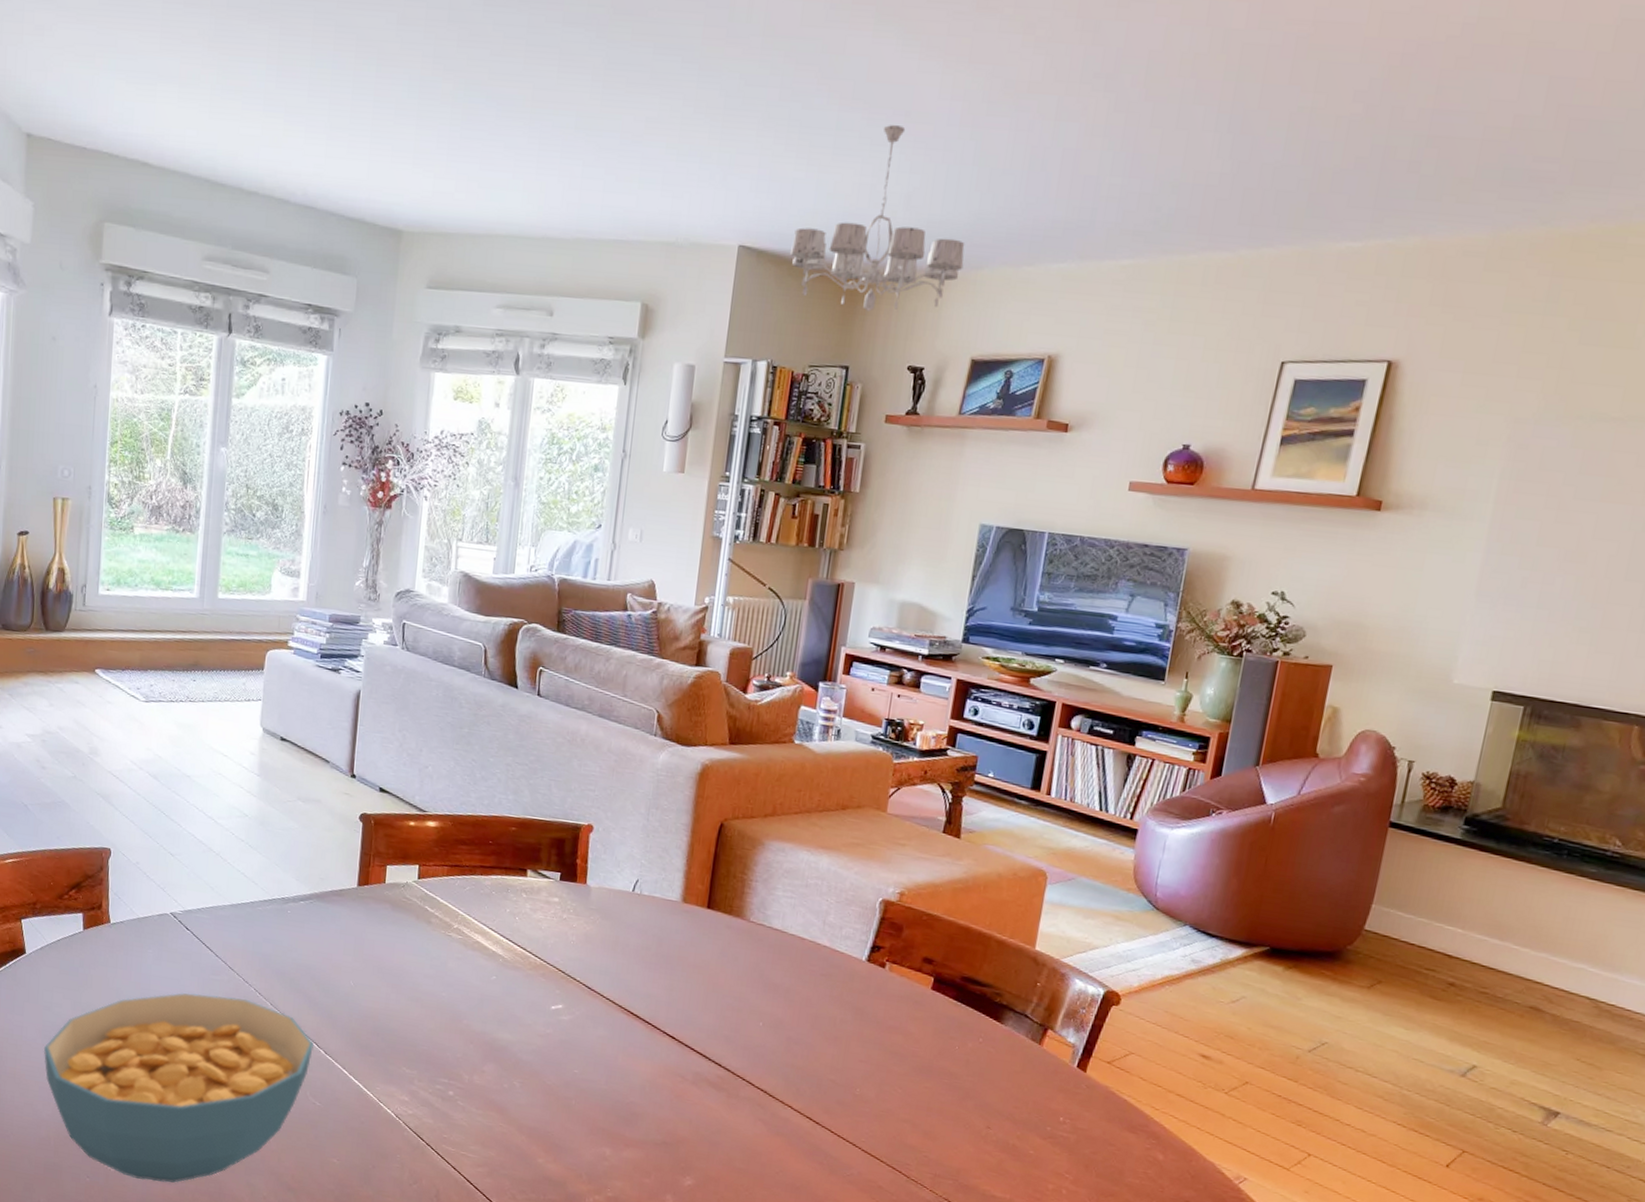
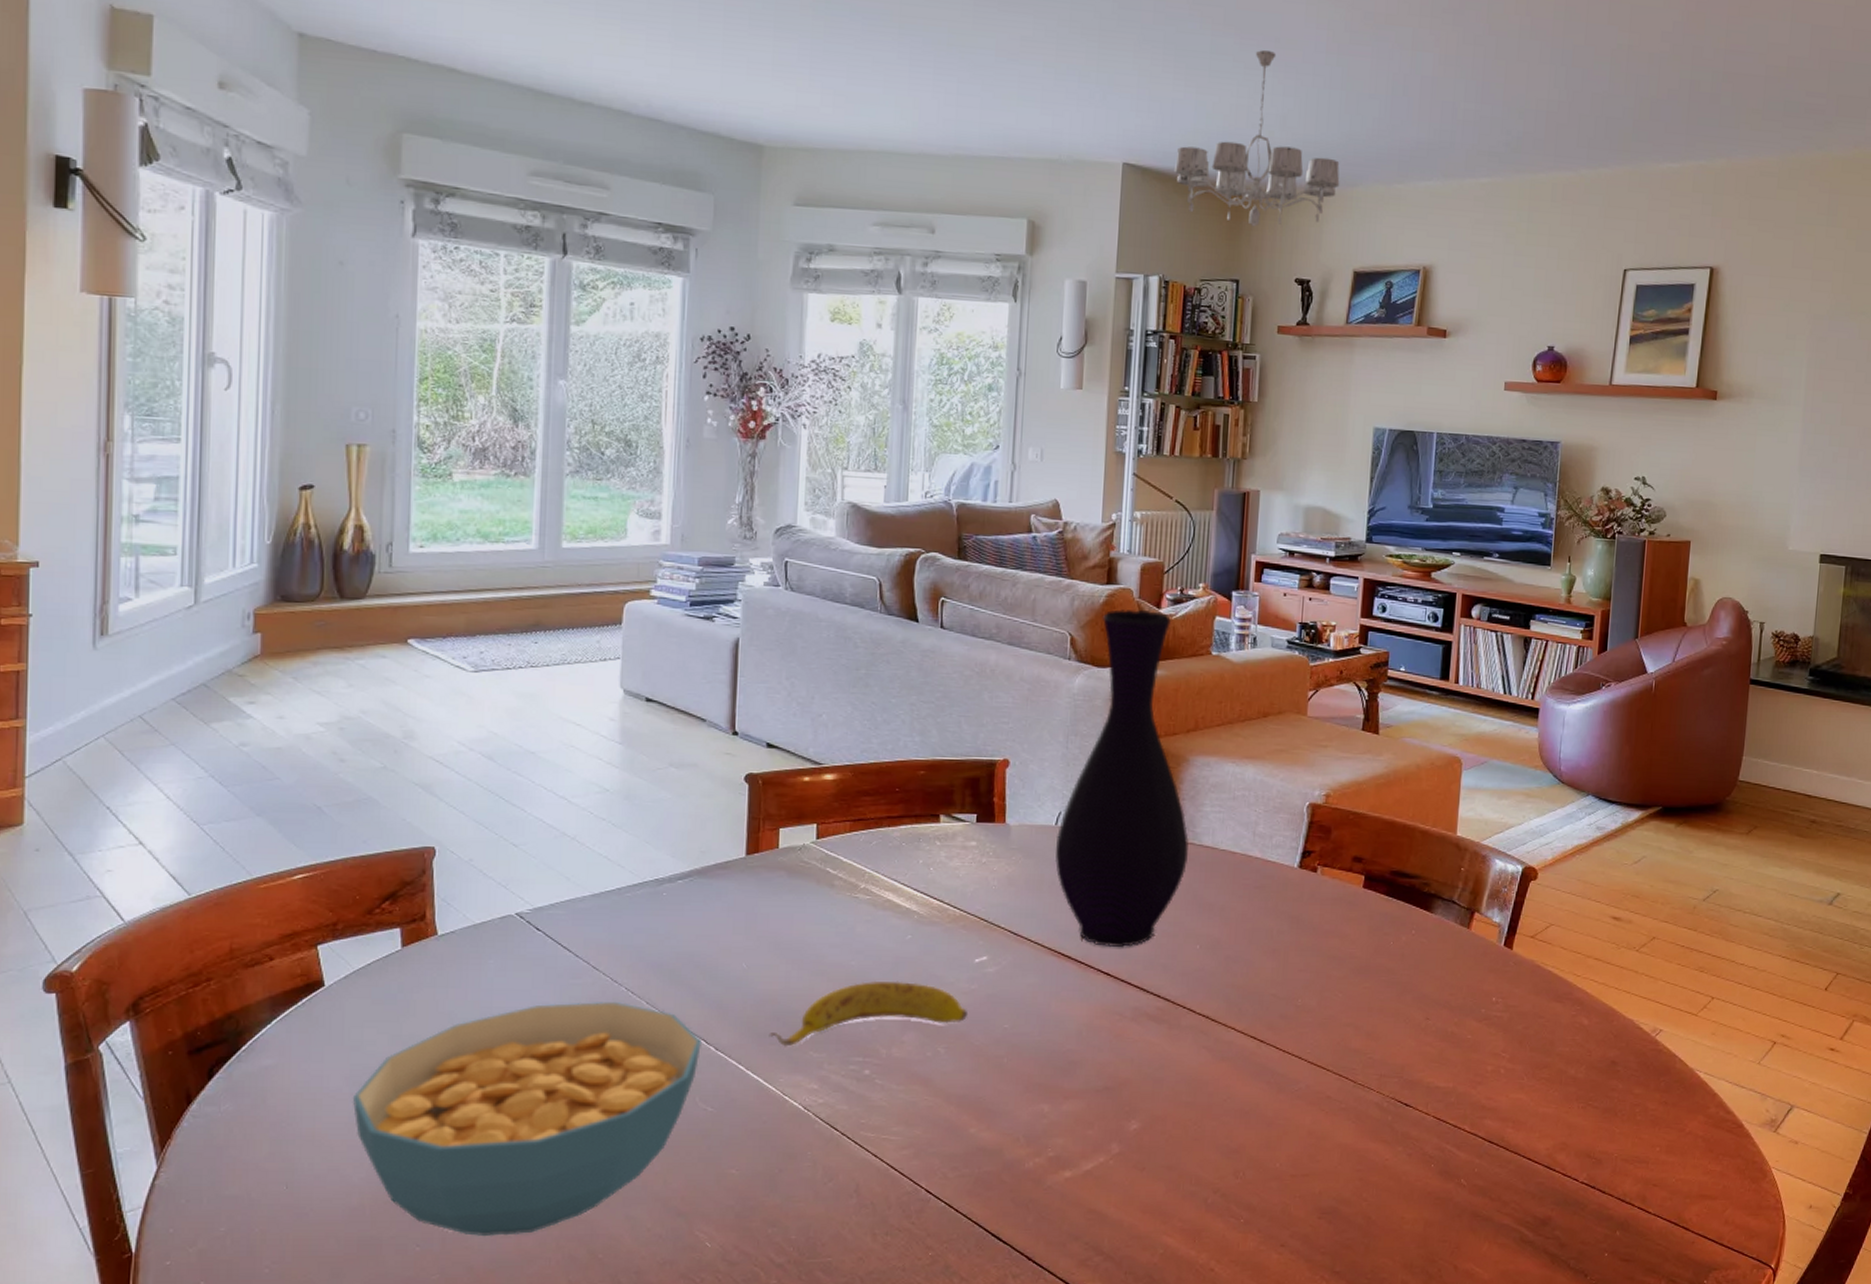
banana: none [369,1012,543,1062] -> present [768,980,969,1047]
vase: none [630,691,759,1015] -> present [1055,609,1189,948]

